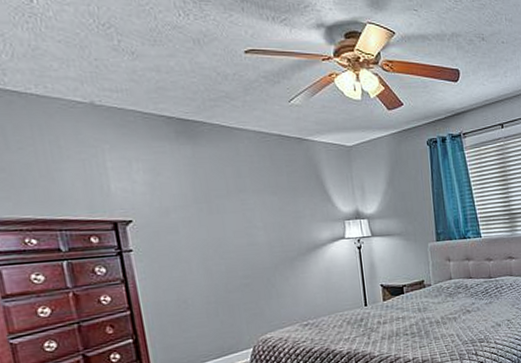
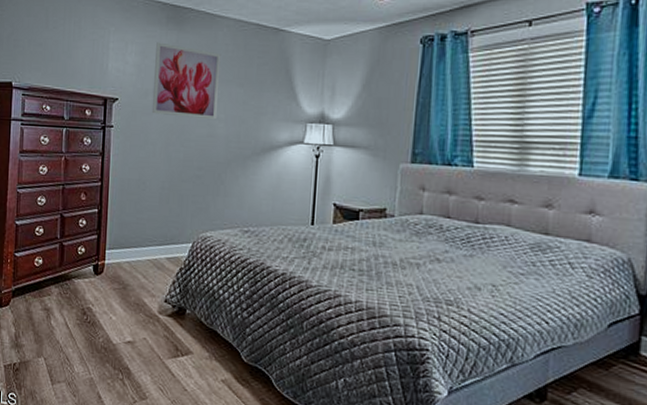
wall art: none [168,158,254,232] -> present [151,42,221,120]

